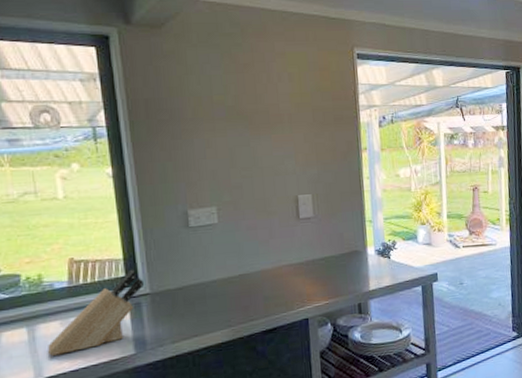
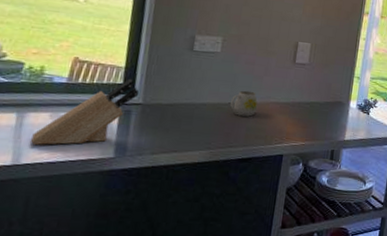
mug: none [241,257,271,286] -> present [230,90,258,117]

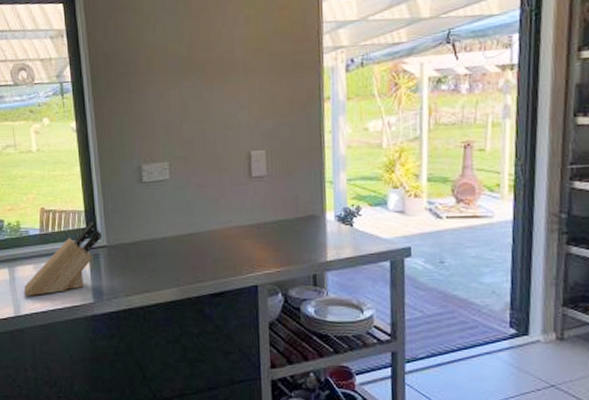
mug: present [230,90,258,117] -> none [191,217,220,247]

